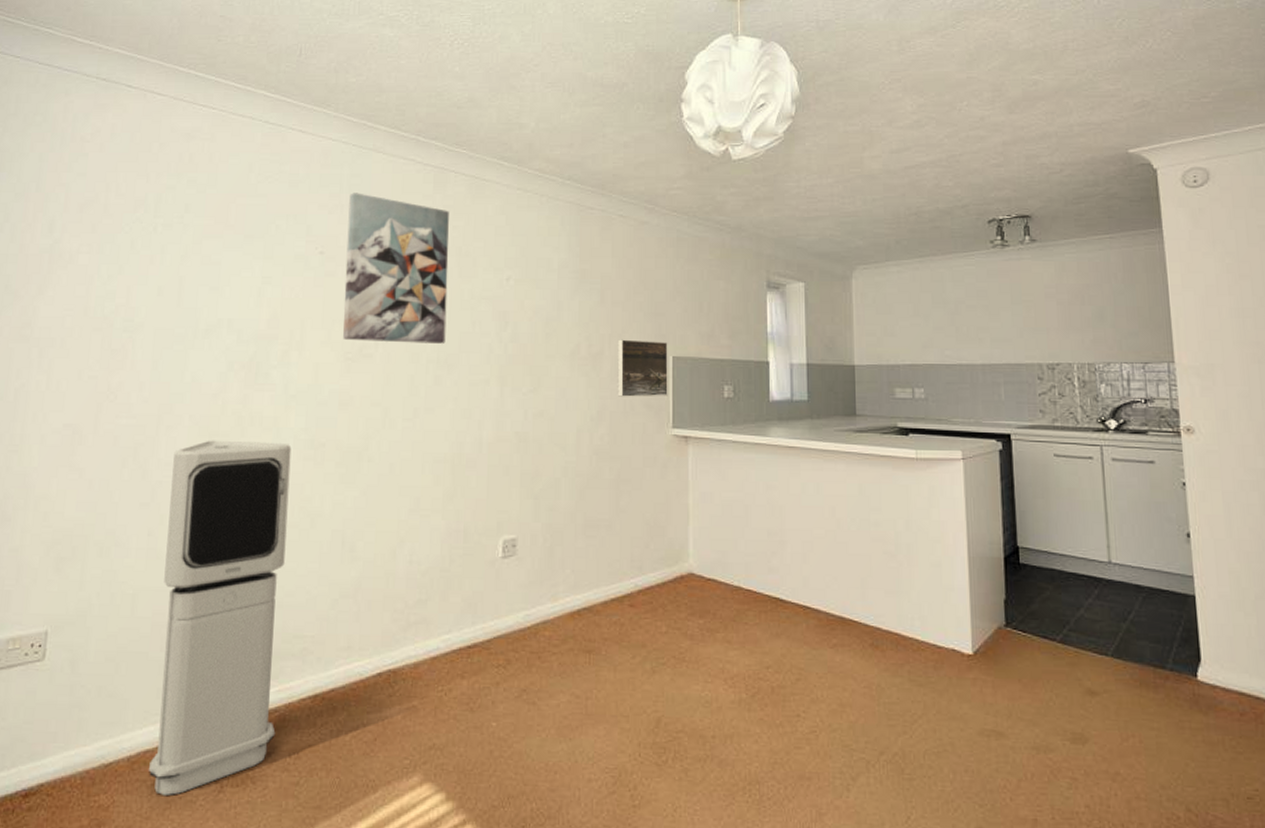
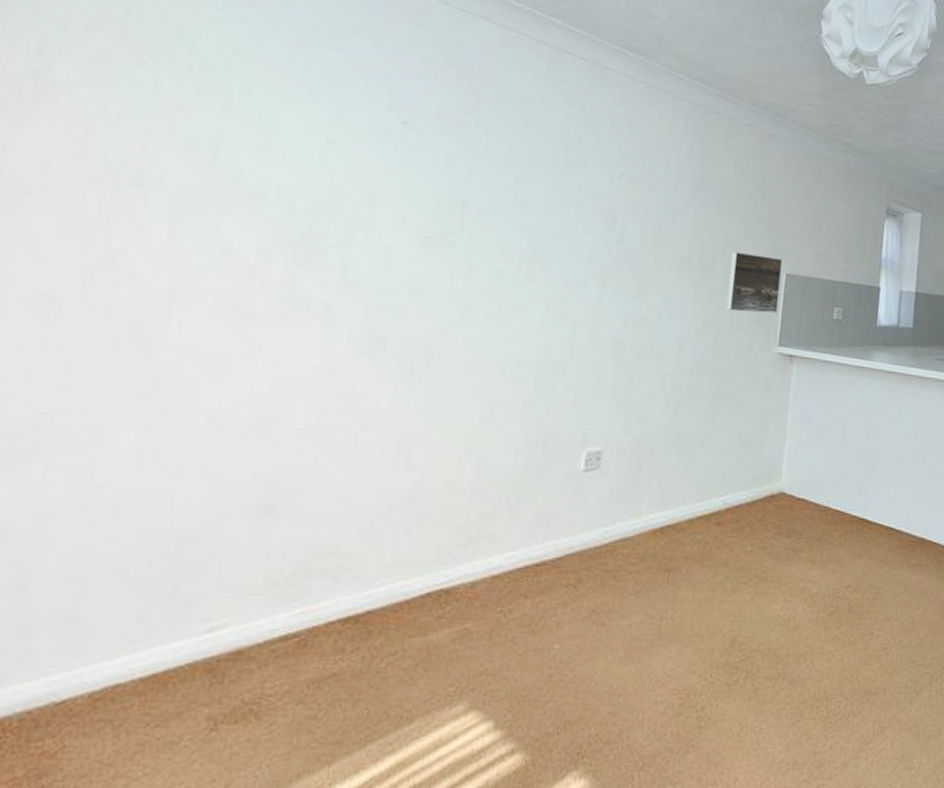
air purifier: present [149,440,292,797] -> none [117,323,346,738]
wall art: present [343,193,449,344] -> none [422,60,562,238]

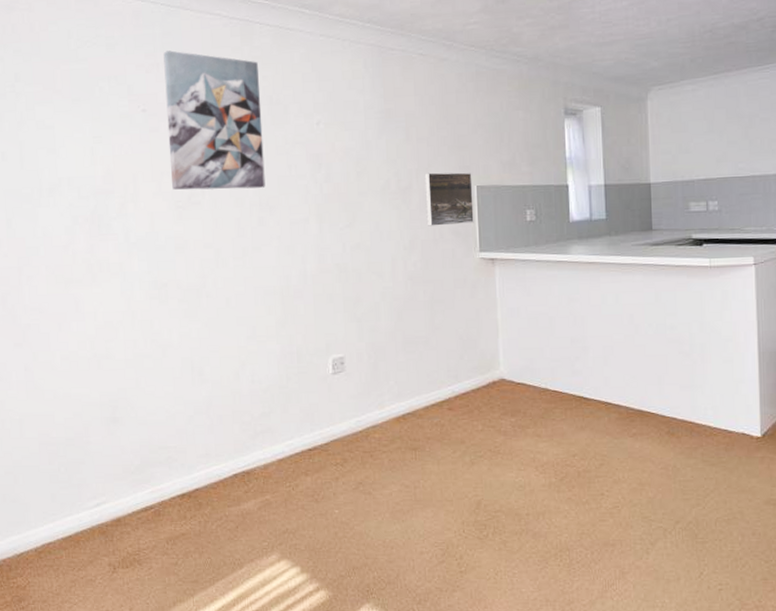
wall art: none [422,60,562,238] -> present [163,50,266,190]

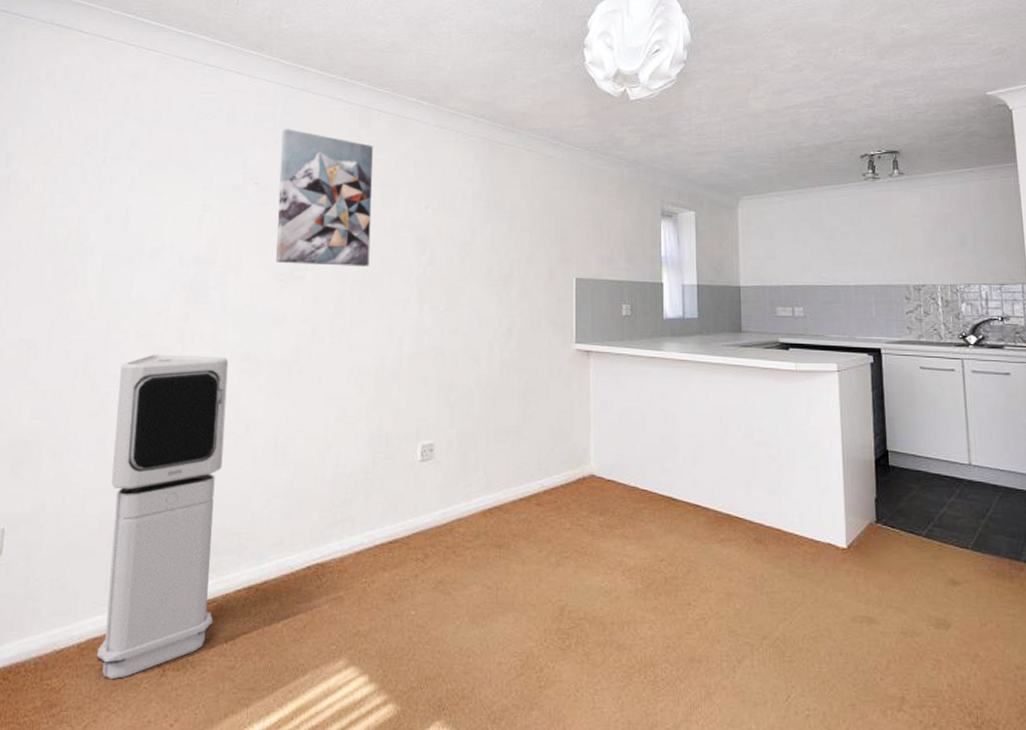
air purifier: none [37,285,154,577] -> present [97,354,229,680]
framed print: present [424,172,474,226] -> none [525,262,572,315]

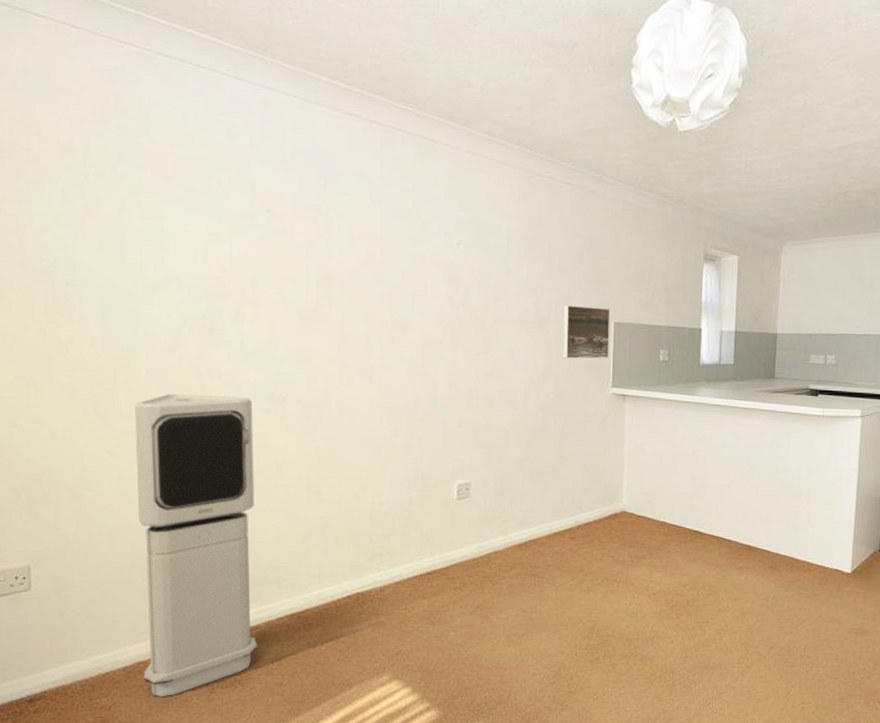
wall art: present [276,129,373,266] -> none [293,148,399,305]
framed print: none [525,262,572,315] -> present [562,305,611,359]

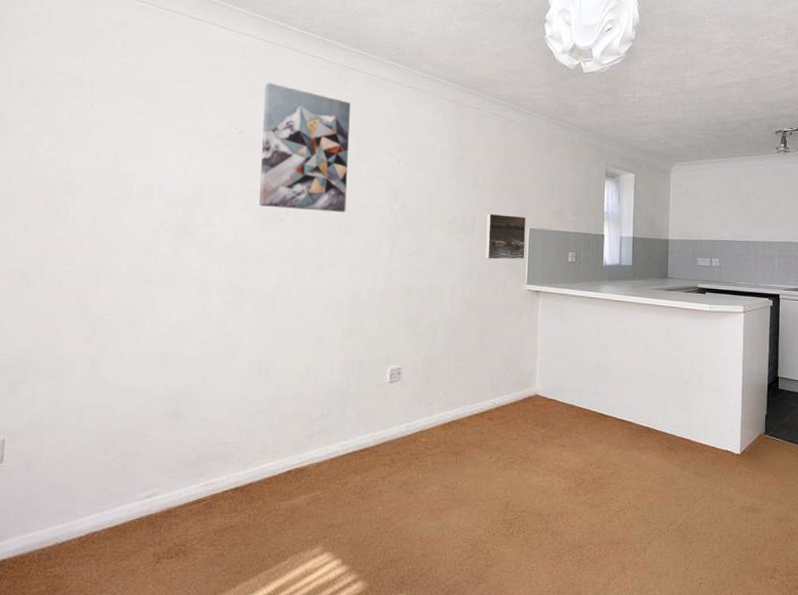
air purifier: present [135,393,258,698] -> none [97,285,215,567]
wall art: none [293,148,399,305] -> present [259,83,350,212]

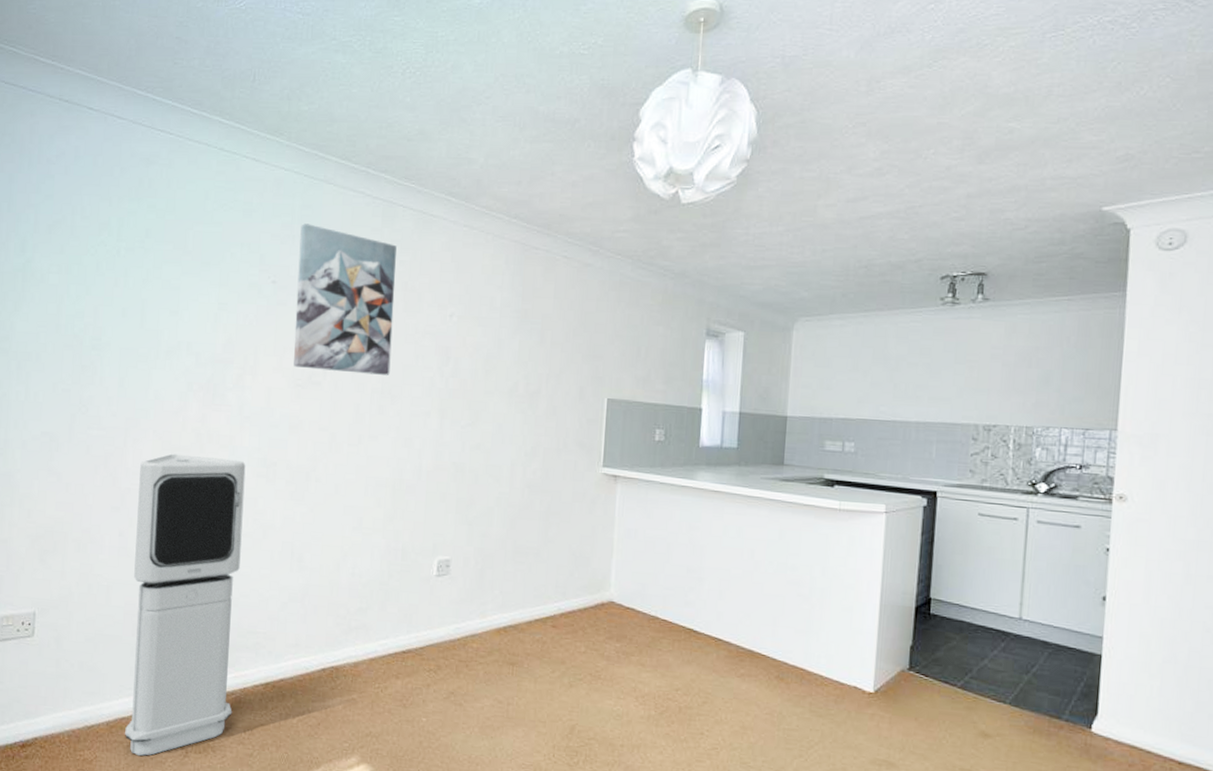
air purifier: none [97,285,215,567] -> present [125,453,246,757]
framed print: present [485,213,526,260] -> none [552,379,604,437]

